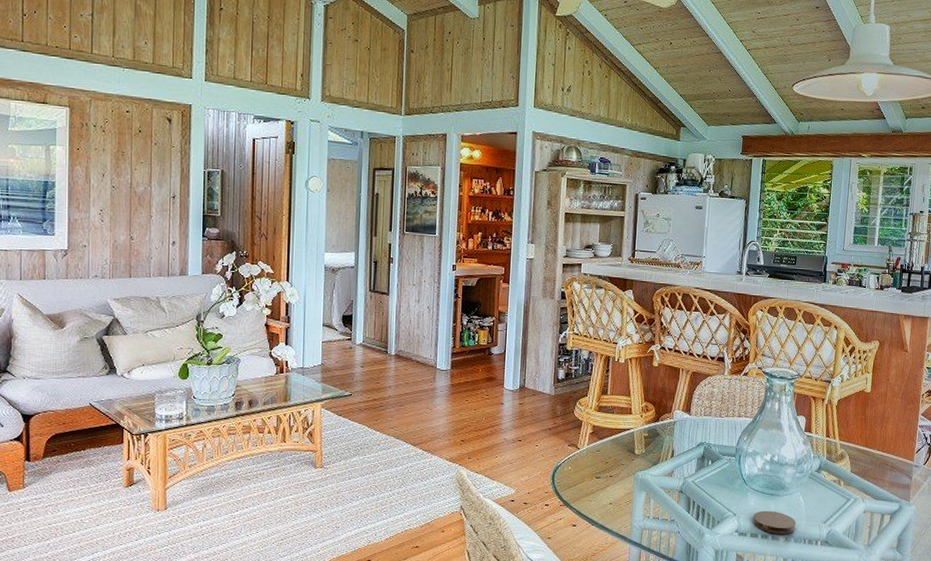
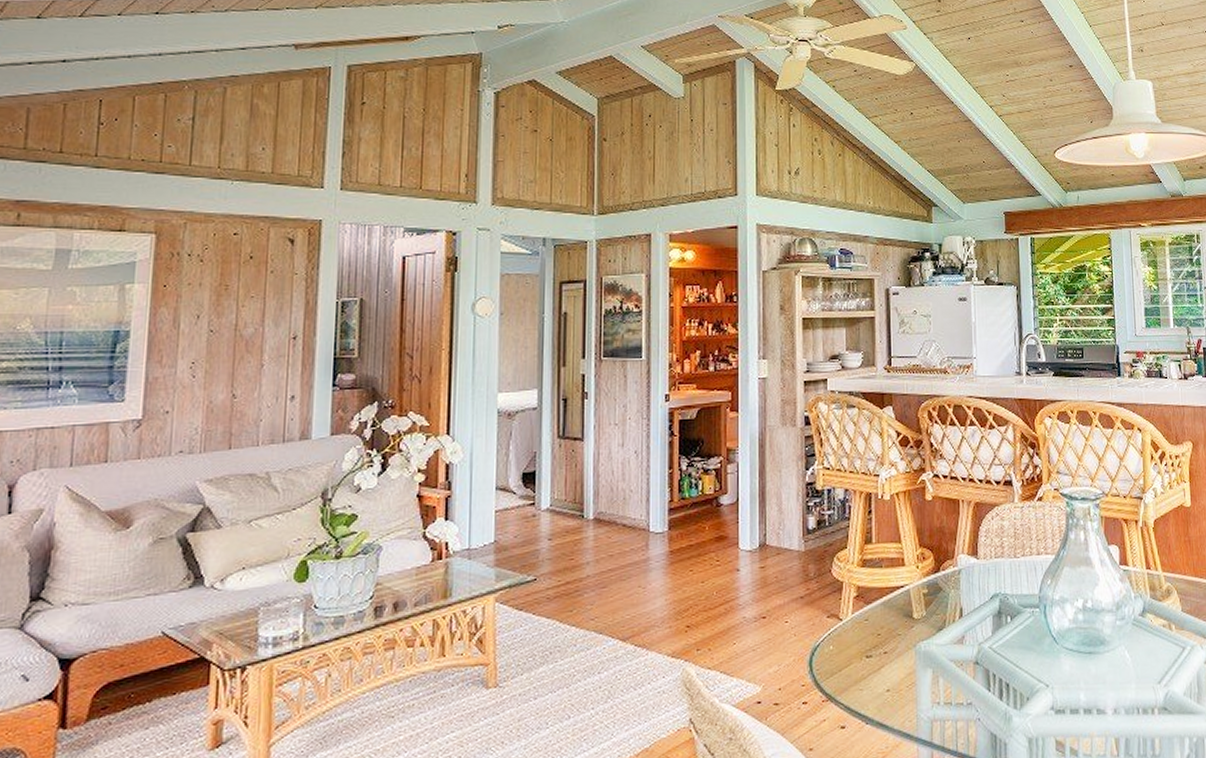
coaster: present [753,510,797,534] -> none [1071,674,1125,706]

